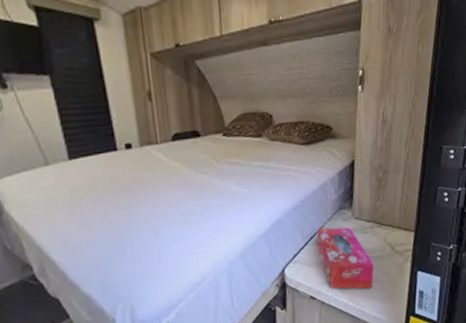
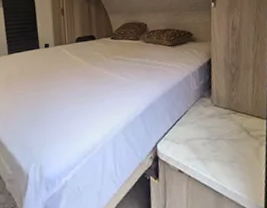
tissue box: present [316,227,375,290] -> none [182,111,233,168]

